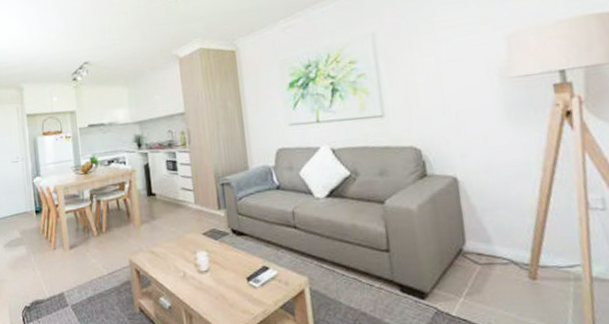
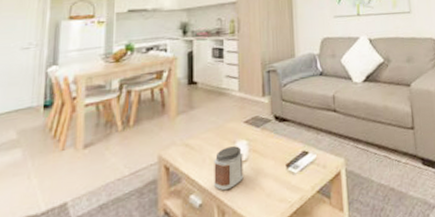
jar: none [178,256,207,297] -> present [213,146,244,191]

